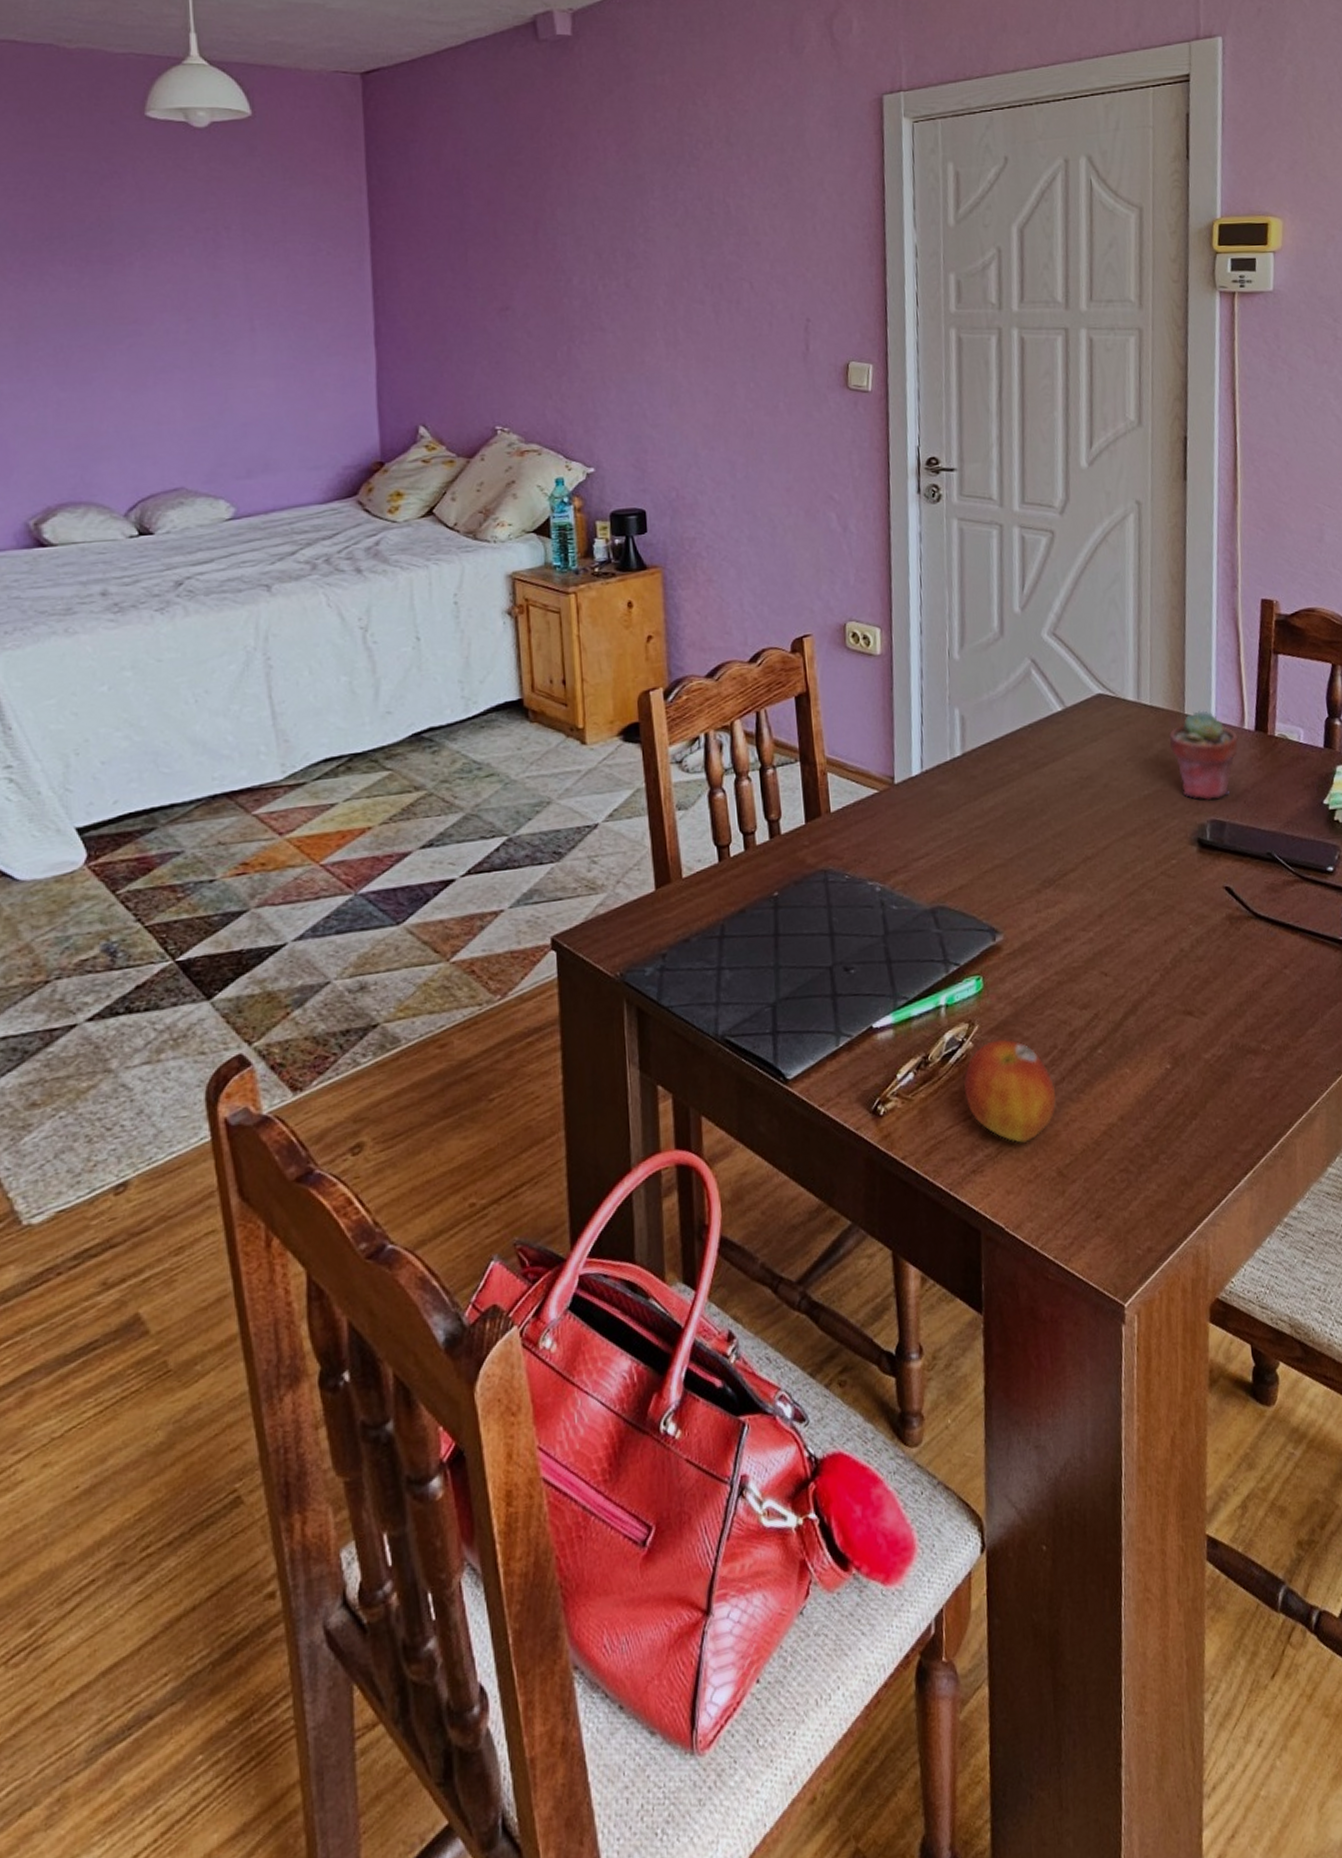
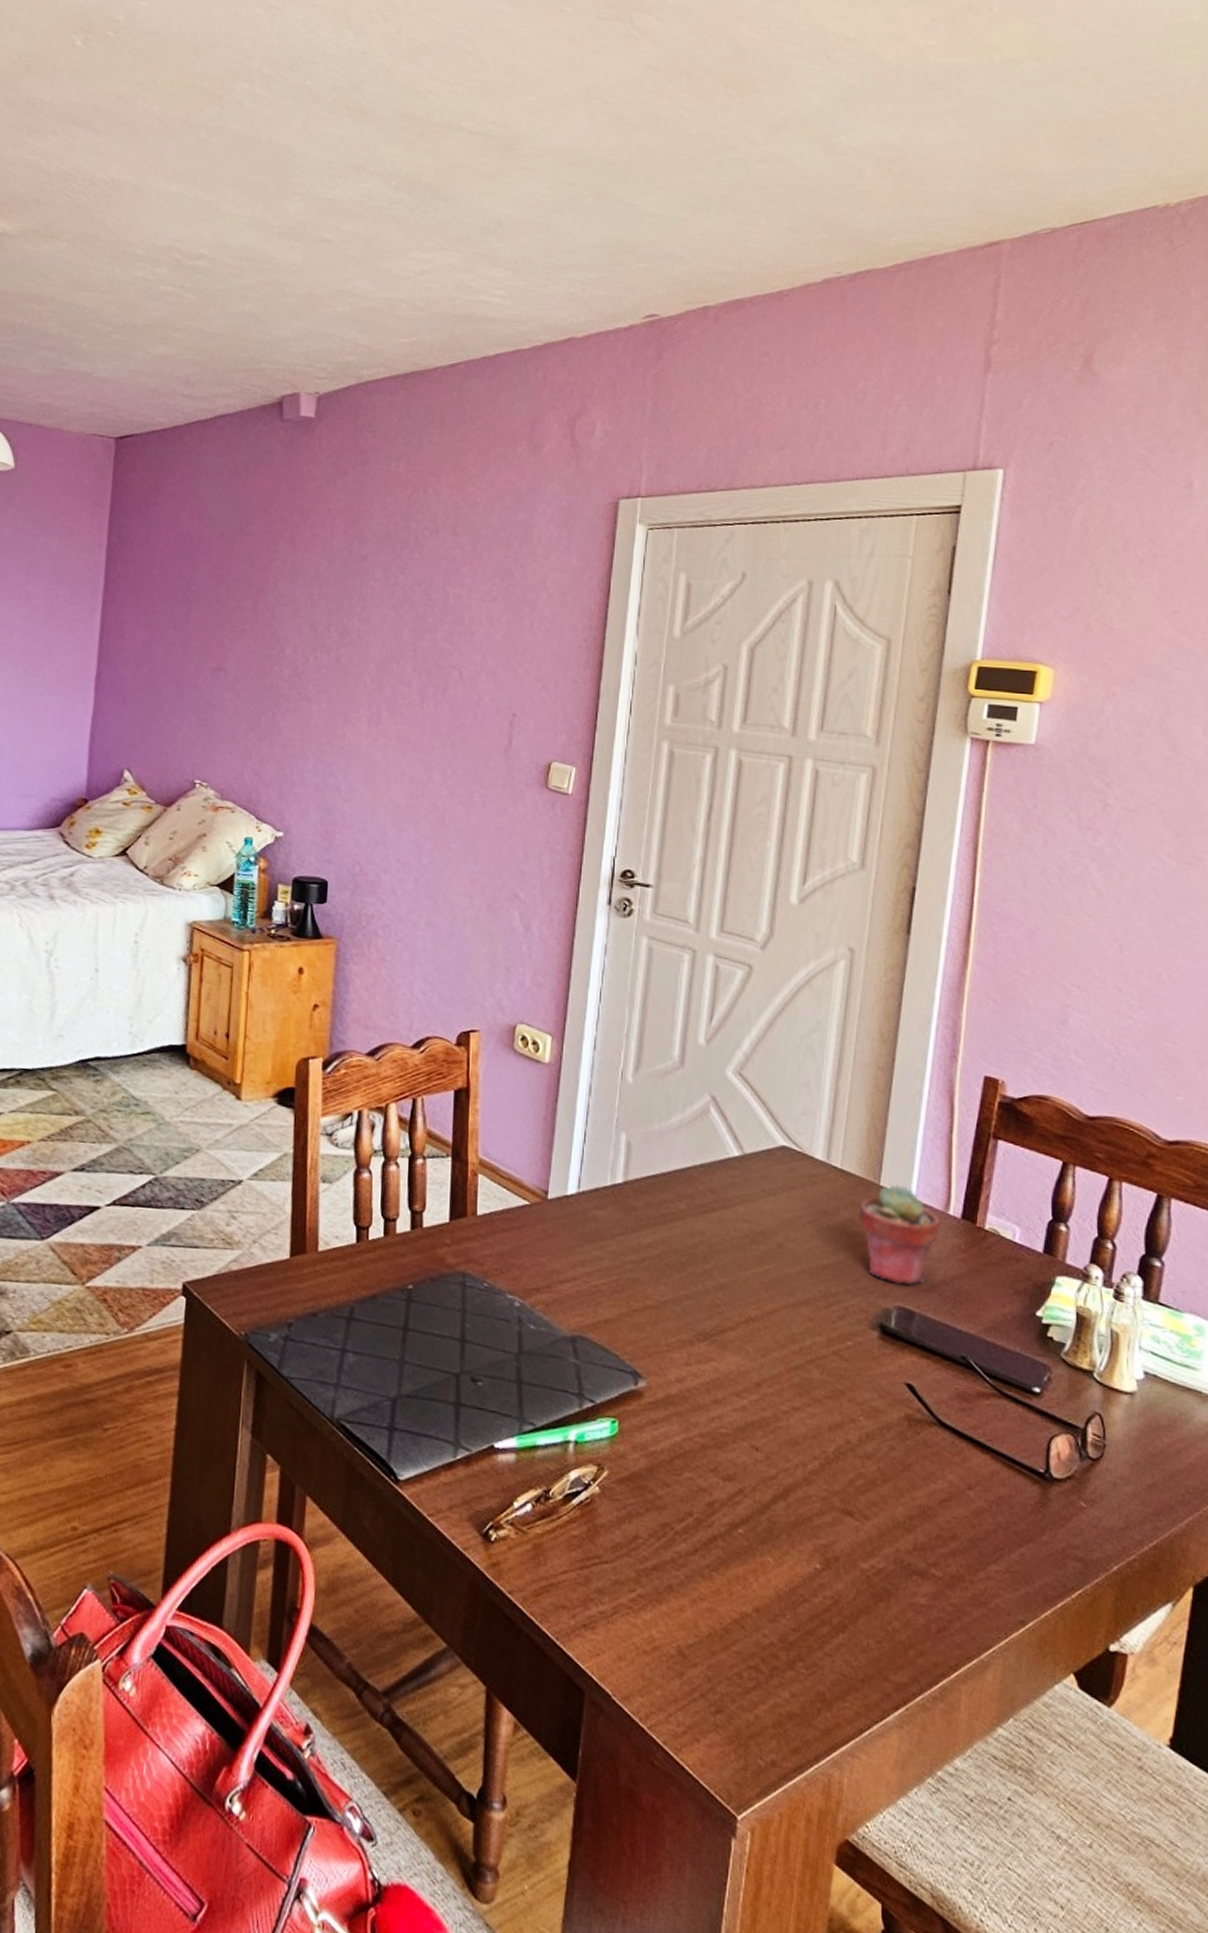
apple: present [964,1039,1056,1143] -> none [584,1491,685,1609]

